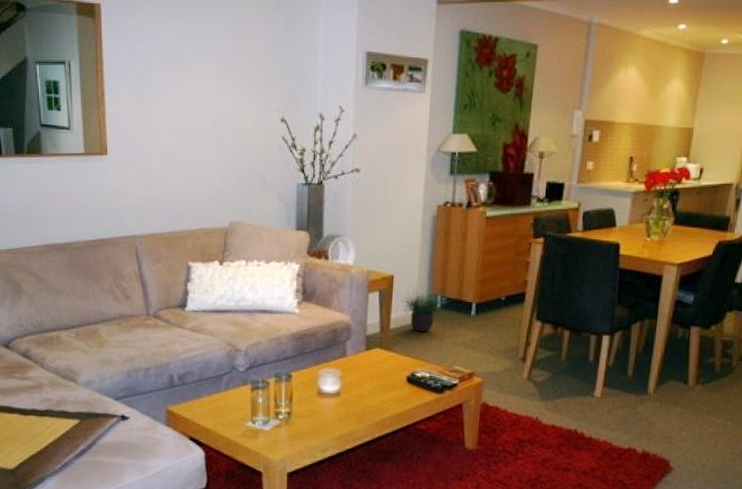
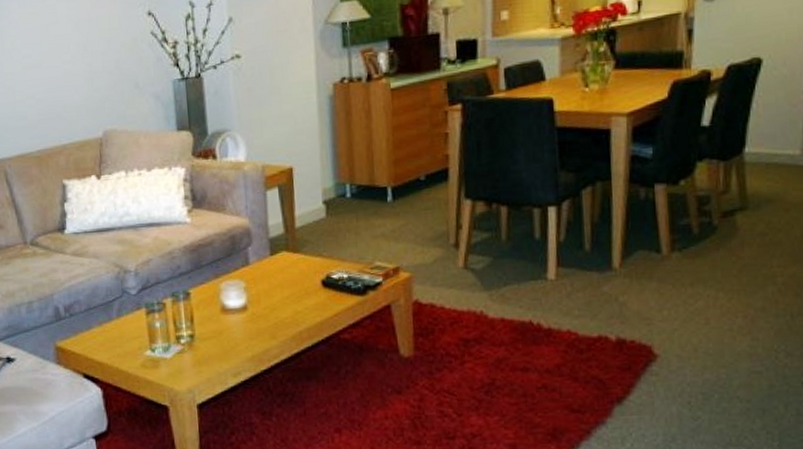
potted plant: present [401,285,445,332] -> none [304,174,355,228]

